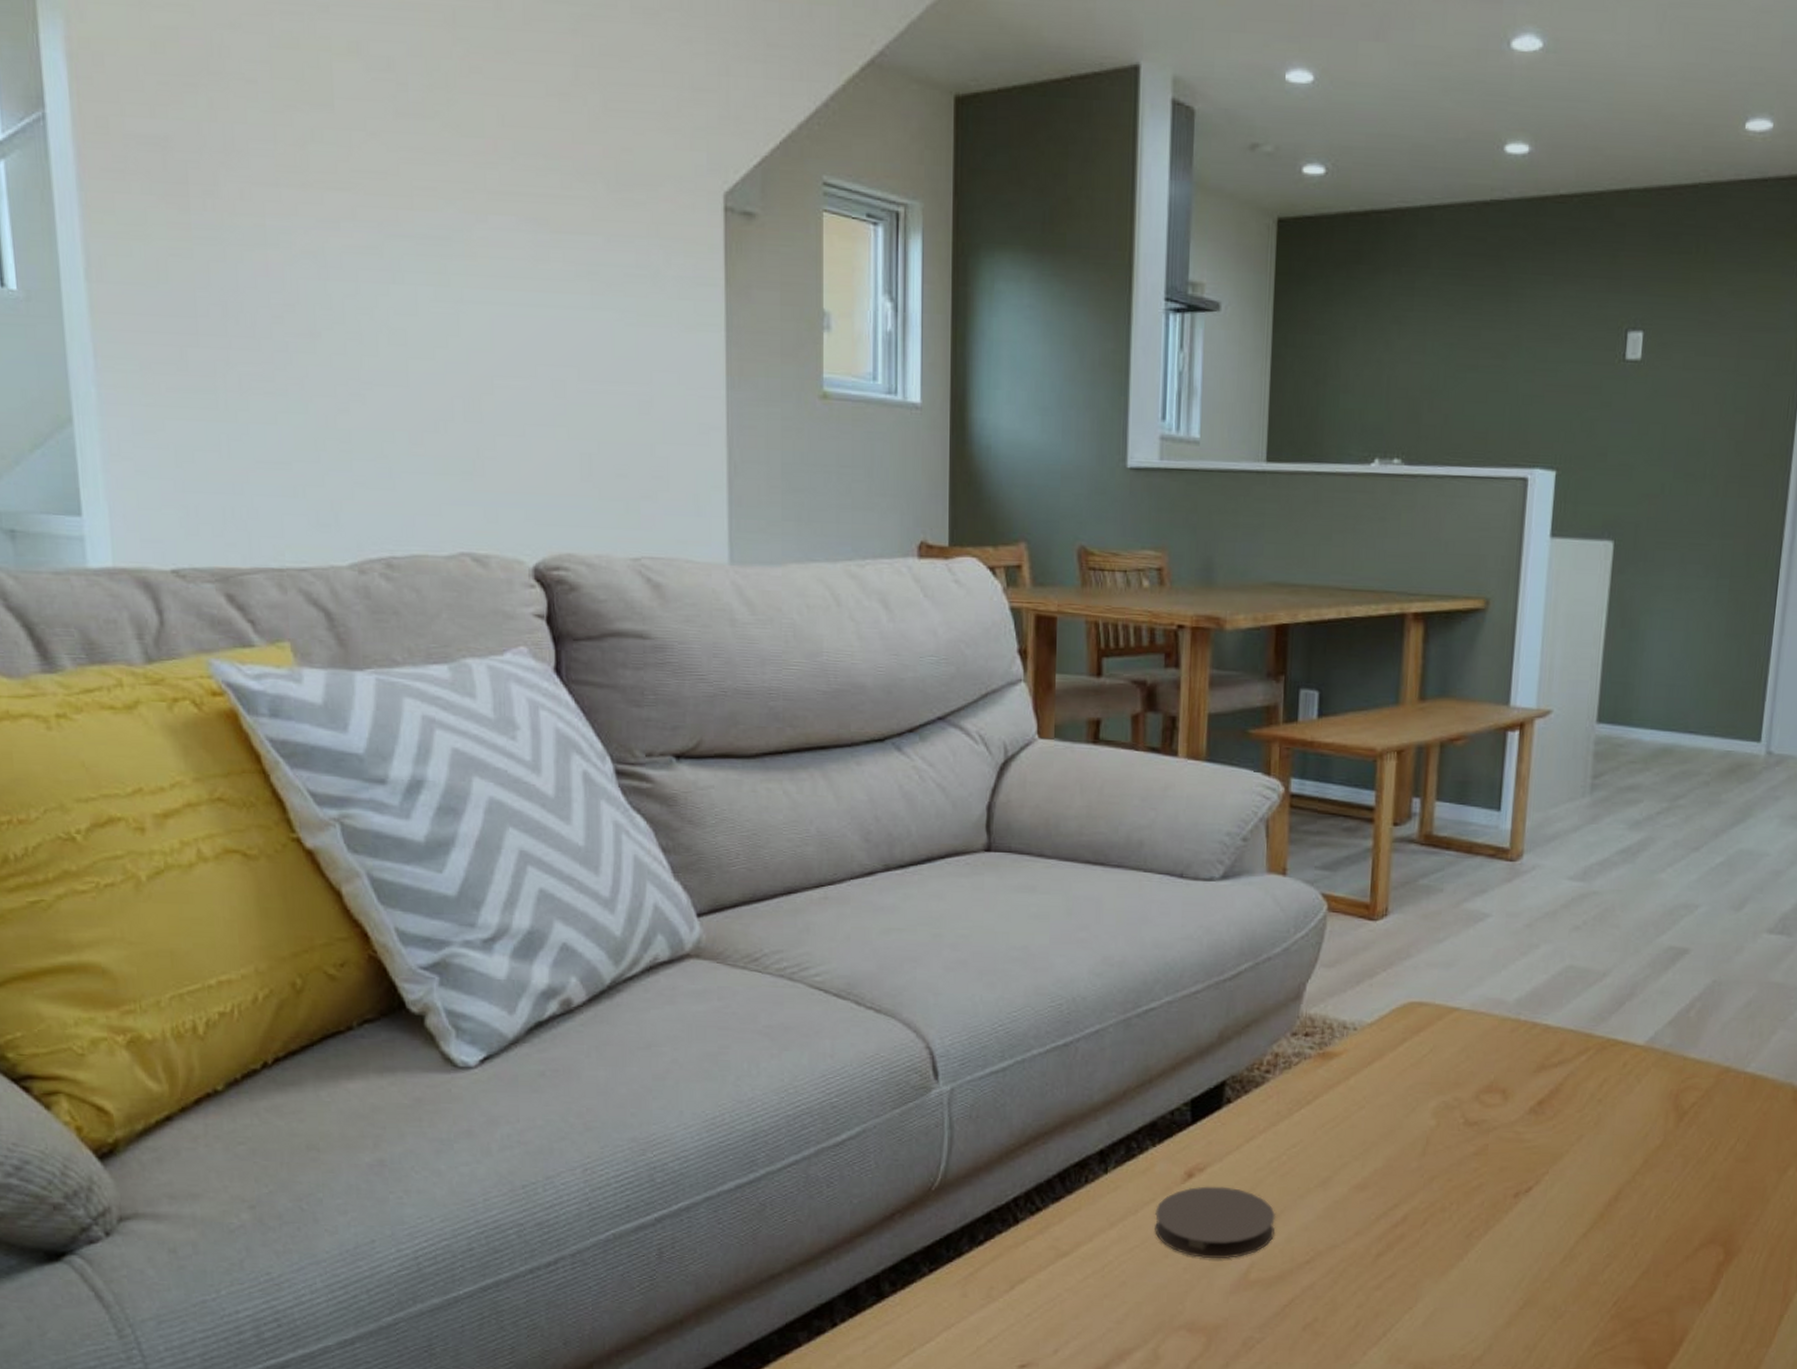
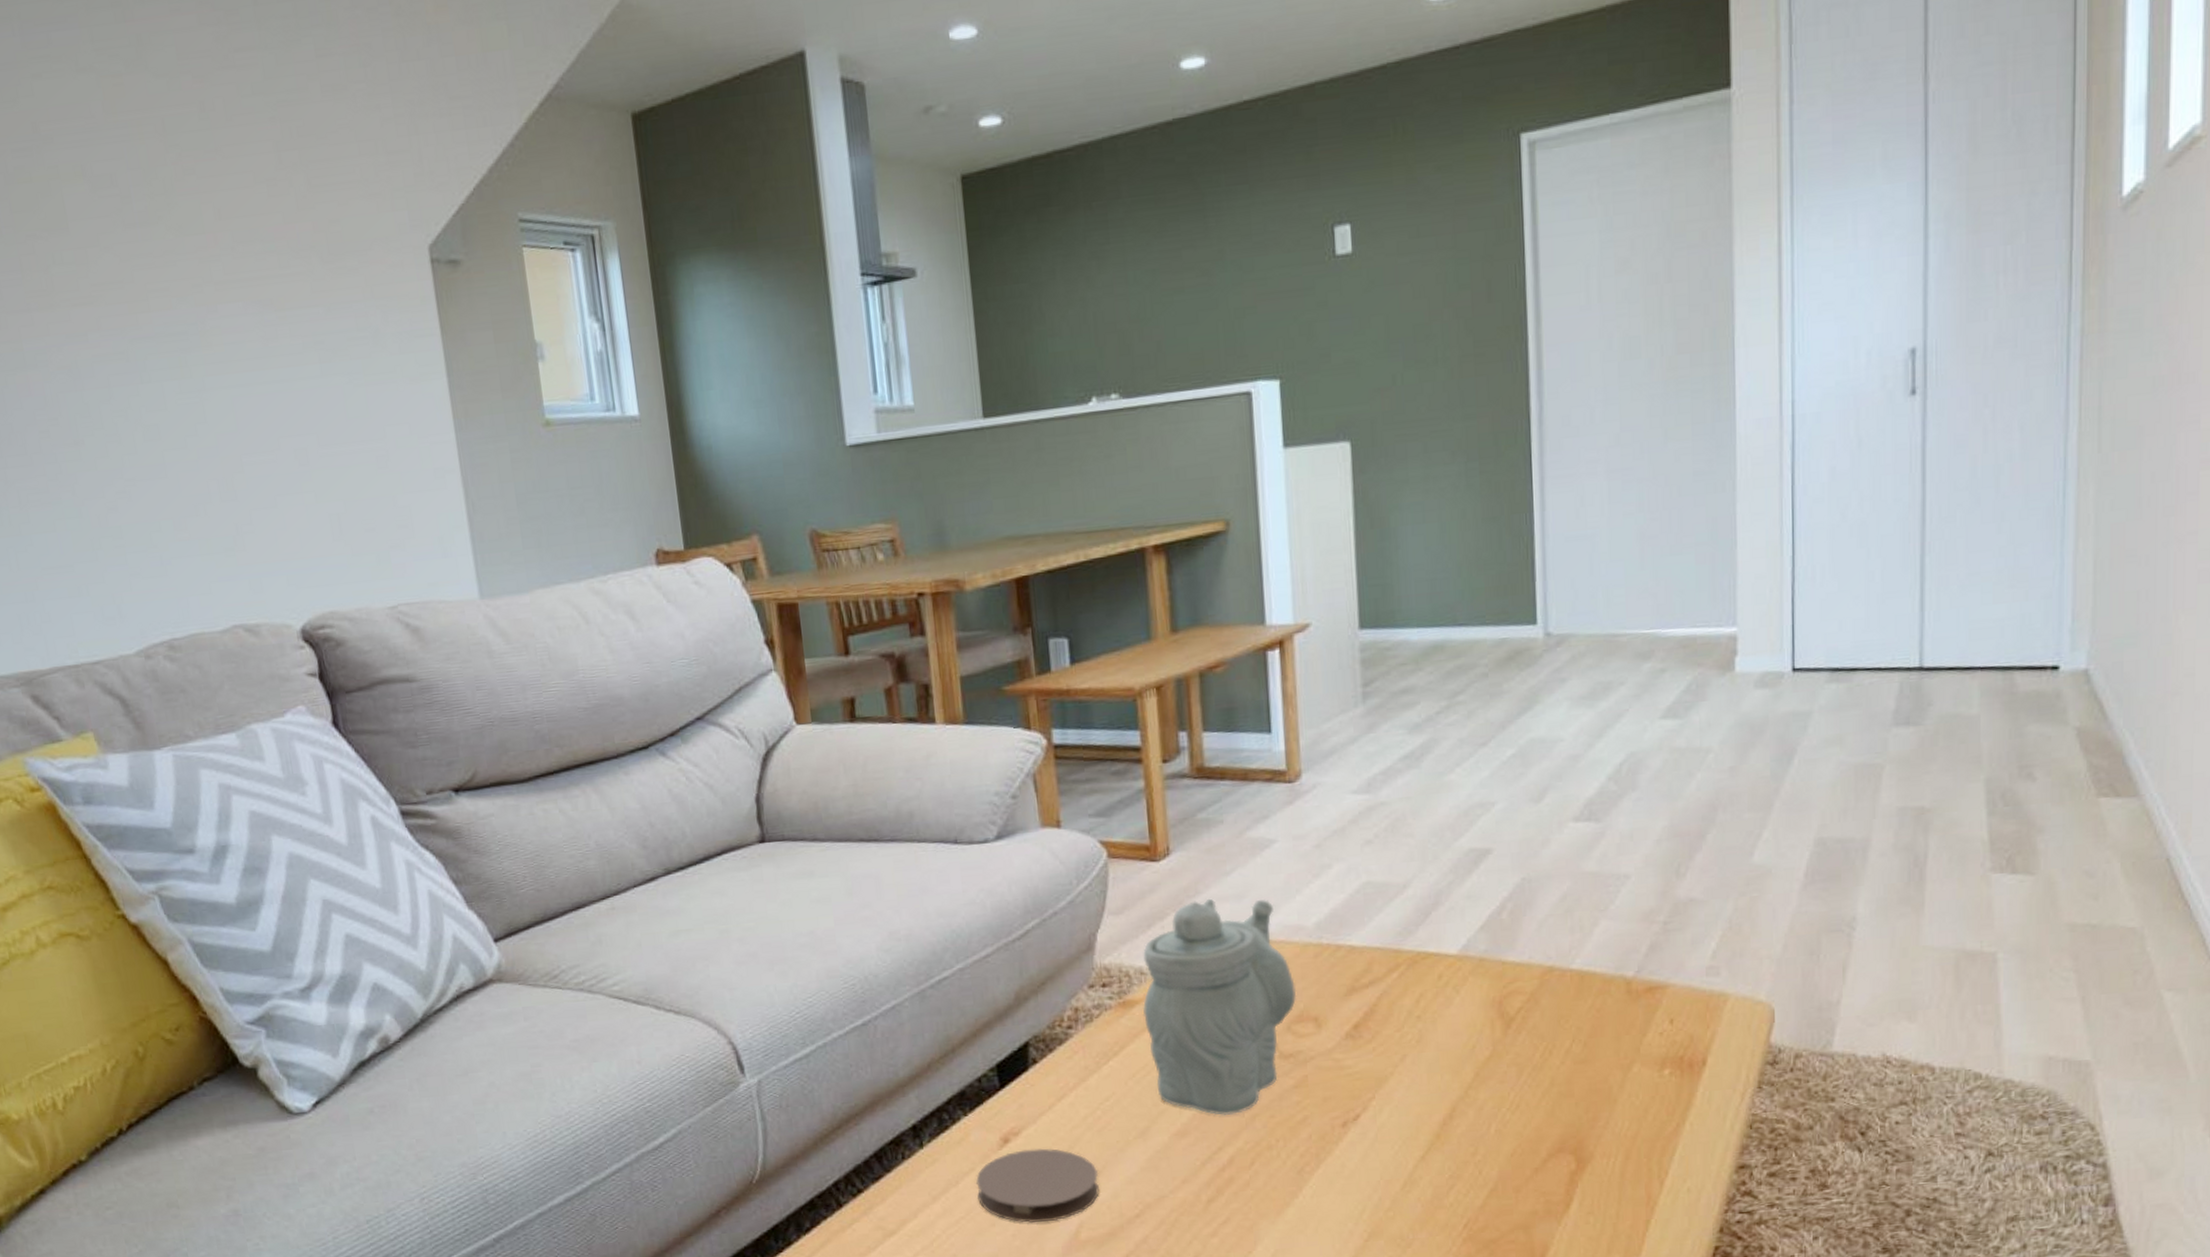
teapot: none [1340,962,1490,1174] -> present [1142,898,1297,1115]

